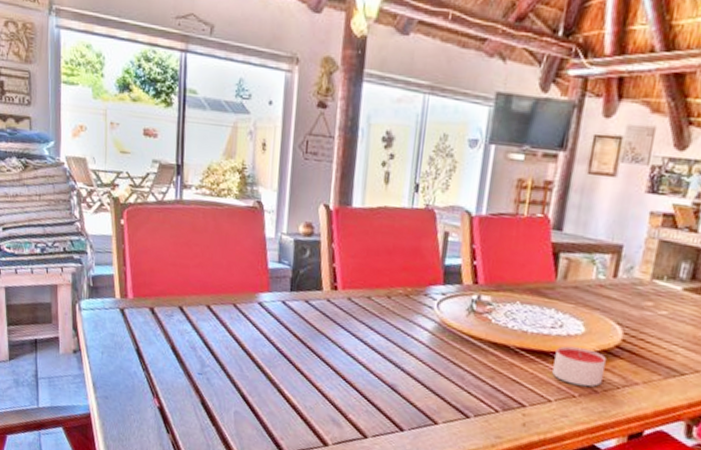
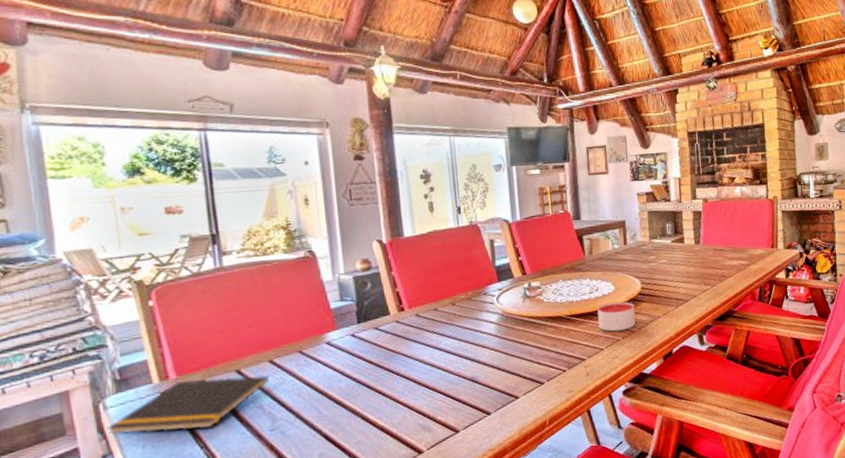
notepad: none [79,303,204,355] -> present [106,375,269,434]

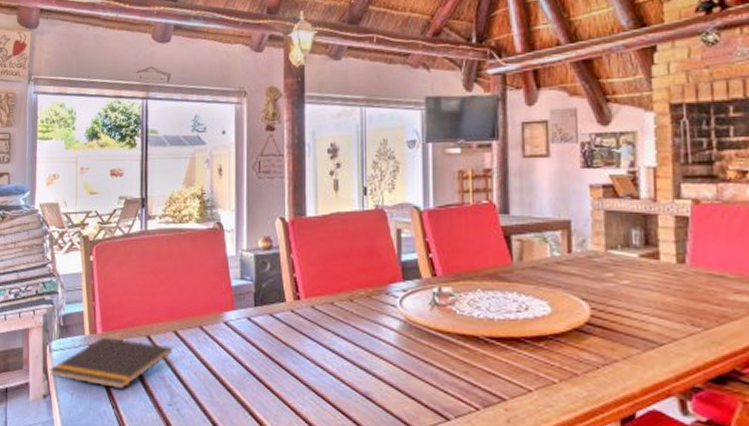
candle: present [597,301,635,332] -> none [526,329,580,371]

